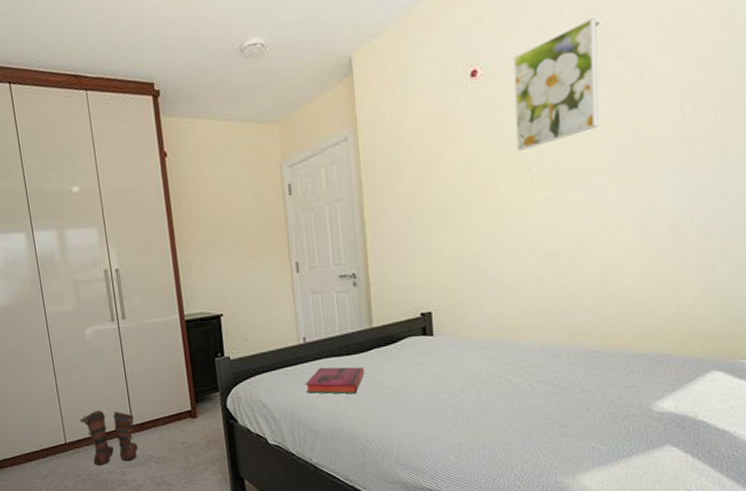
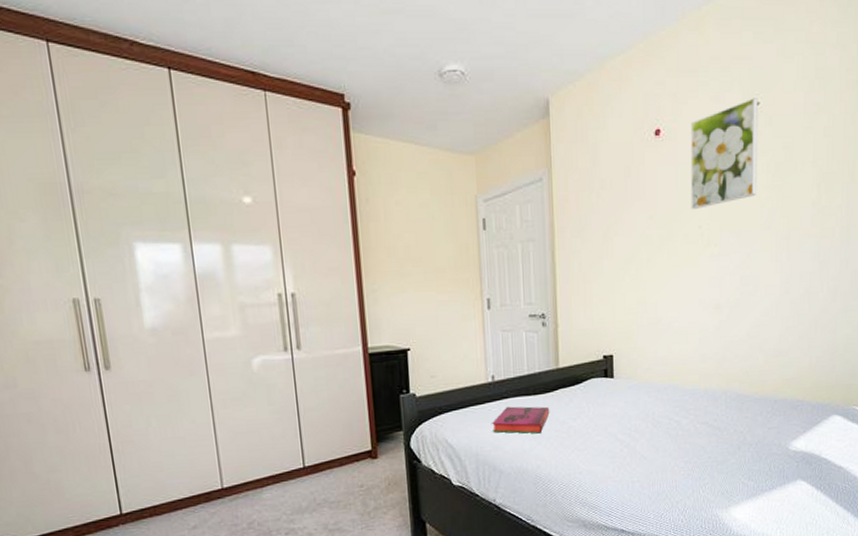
boots: present [80,410,138,465] -> none [241,451,310,513]

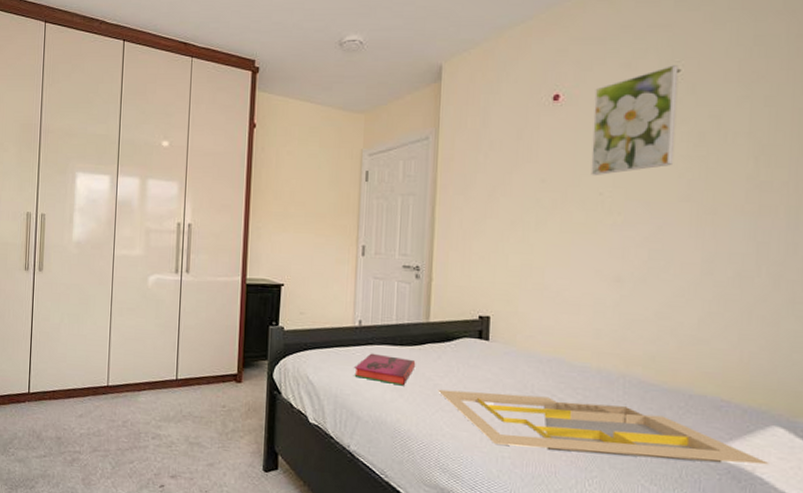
serving tray: none [572,419,831,472] -> present [438,389,769,465]

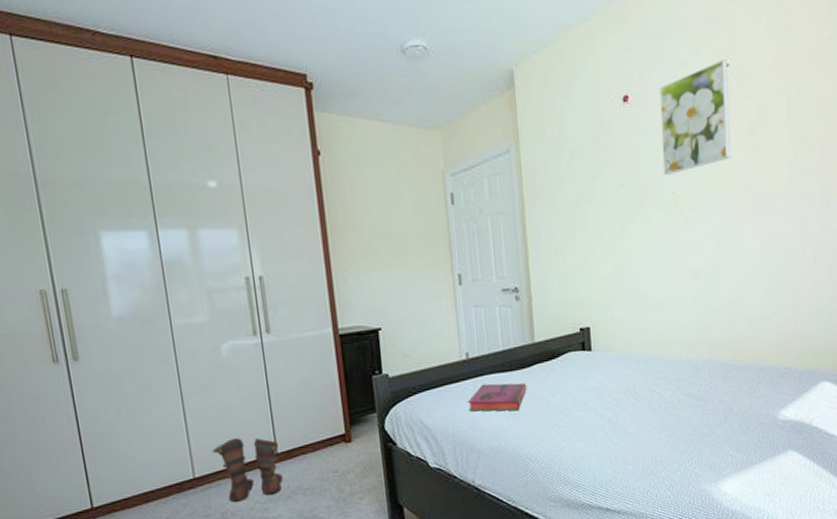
boots: none [126,358,179,416] -> present [212,438,283,502]
serving tray: present [438,389,769,465] -> none [551,389,822,448]

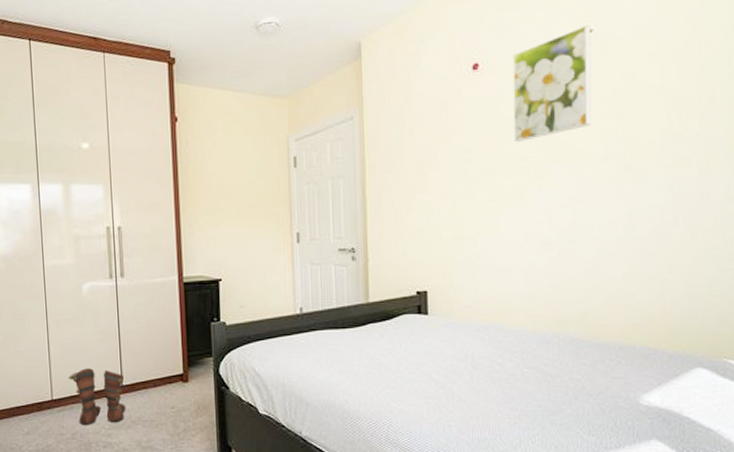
hardback book: present [468,383,527,412] -> none [300,339,359,368]

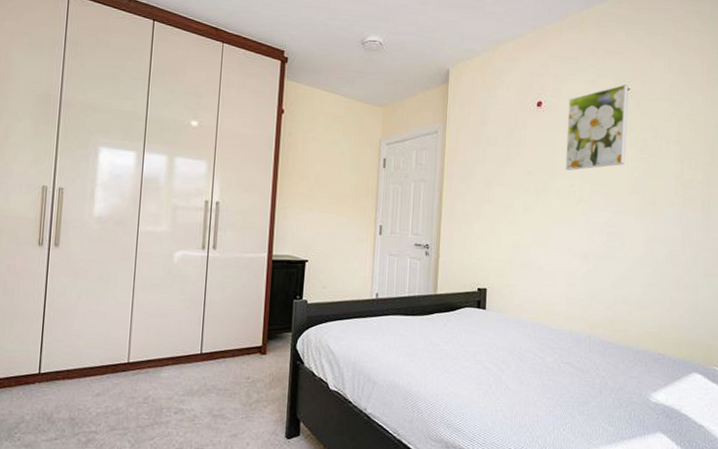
boots: present [69,368,126,425] -> none [148,334,203,390]

